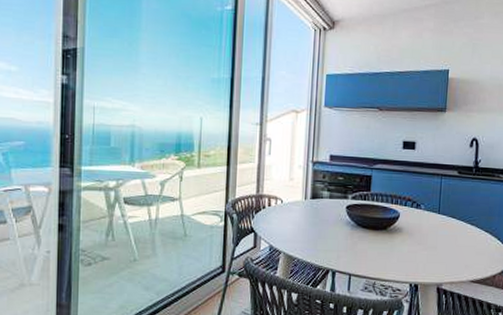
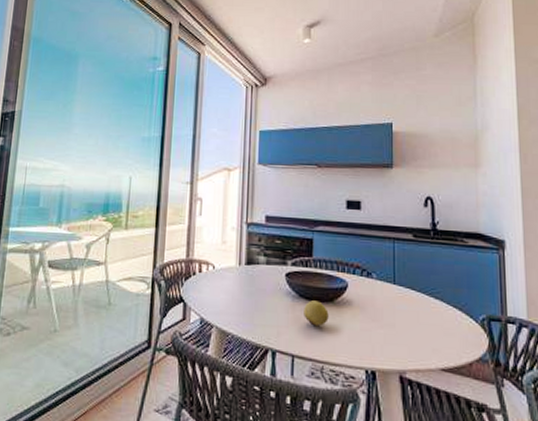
fruit: none [360,229,382,250] -> present [304,300,329,327]

